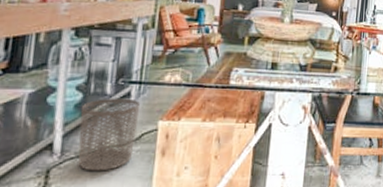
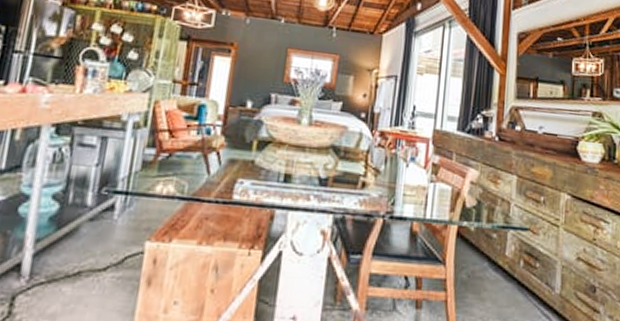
waste bin: present [78,98,140,171] -> none [48,210,125,302]

